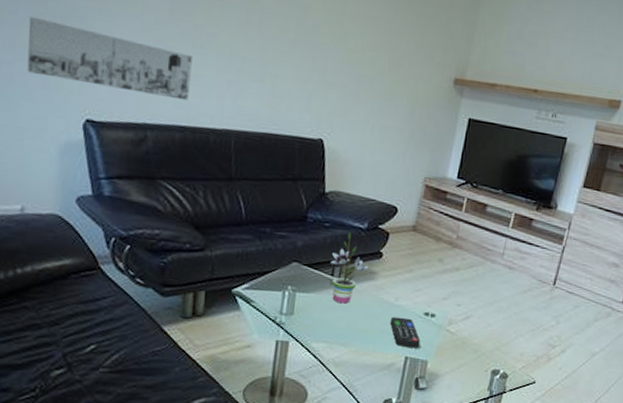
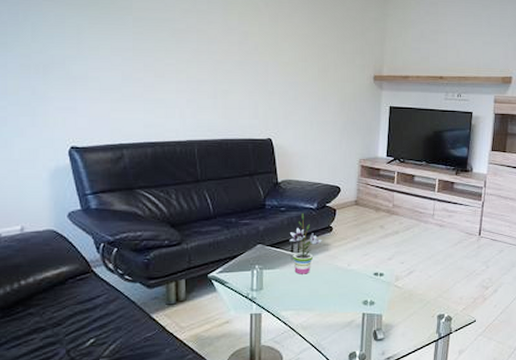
wall art: present [27,16,192,101] -> none [16,68,156,121]
remote control: present [390,316,421,348] -> none [346,279,374,305]

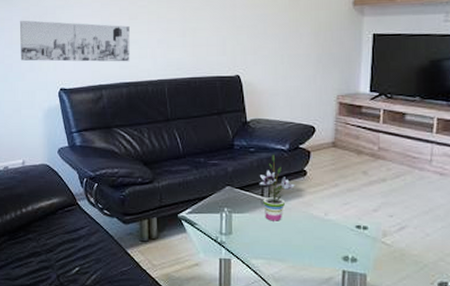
wall art: none [16,68,156,121] -> present [19,20,130,62]

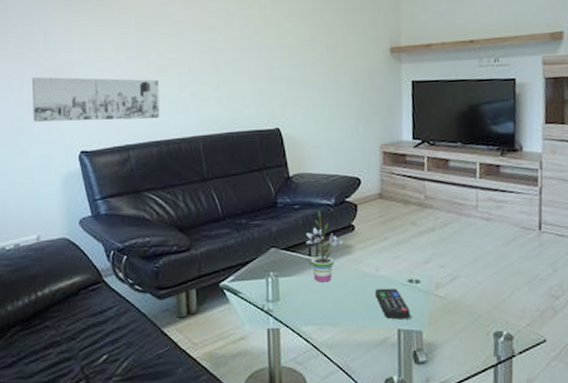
remote control: none [323,231,356,261] -> present [375,288,411,319]

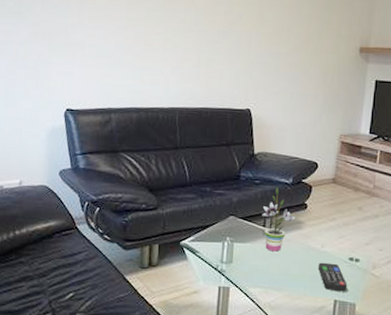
wall art: present [31,76,160,122] -> none [25,35,144,87]

